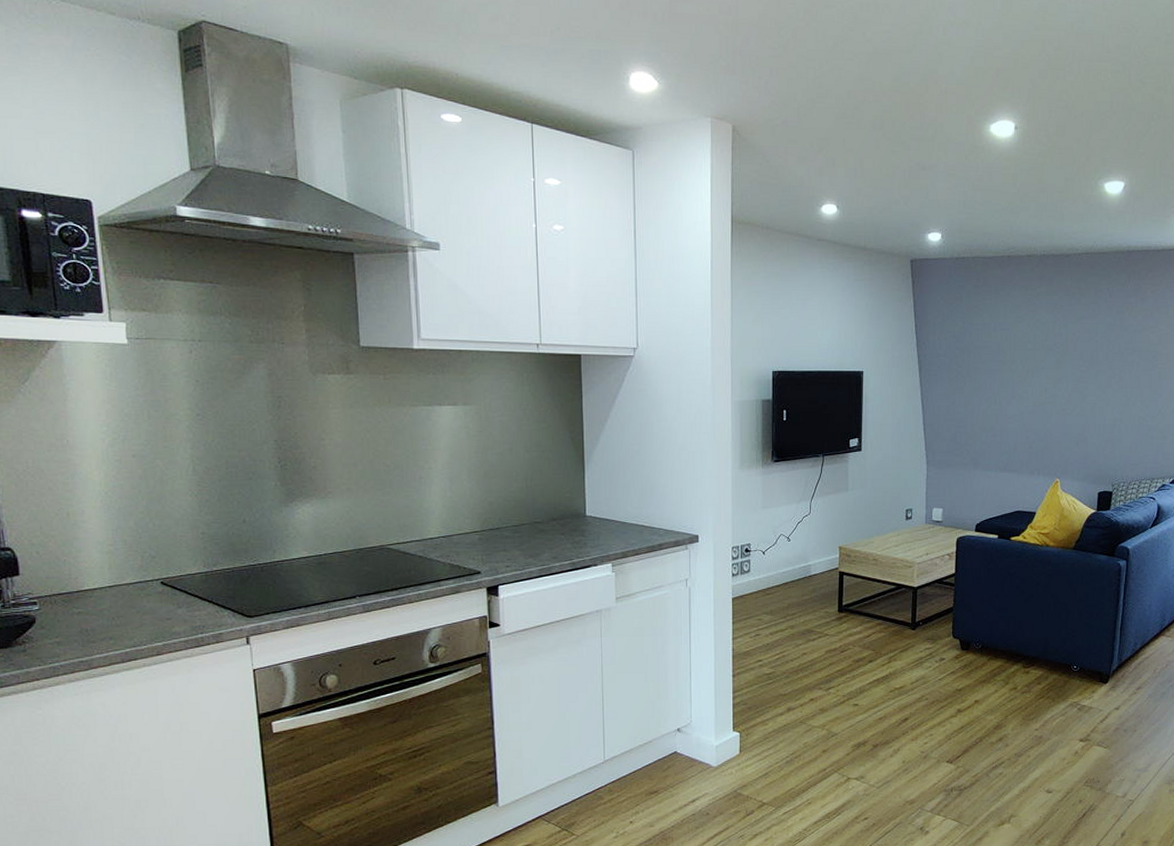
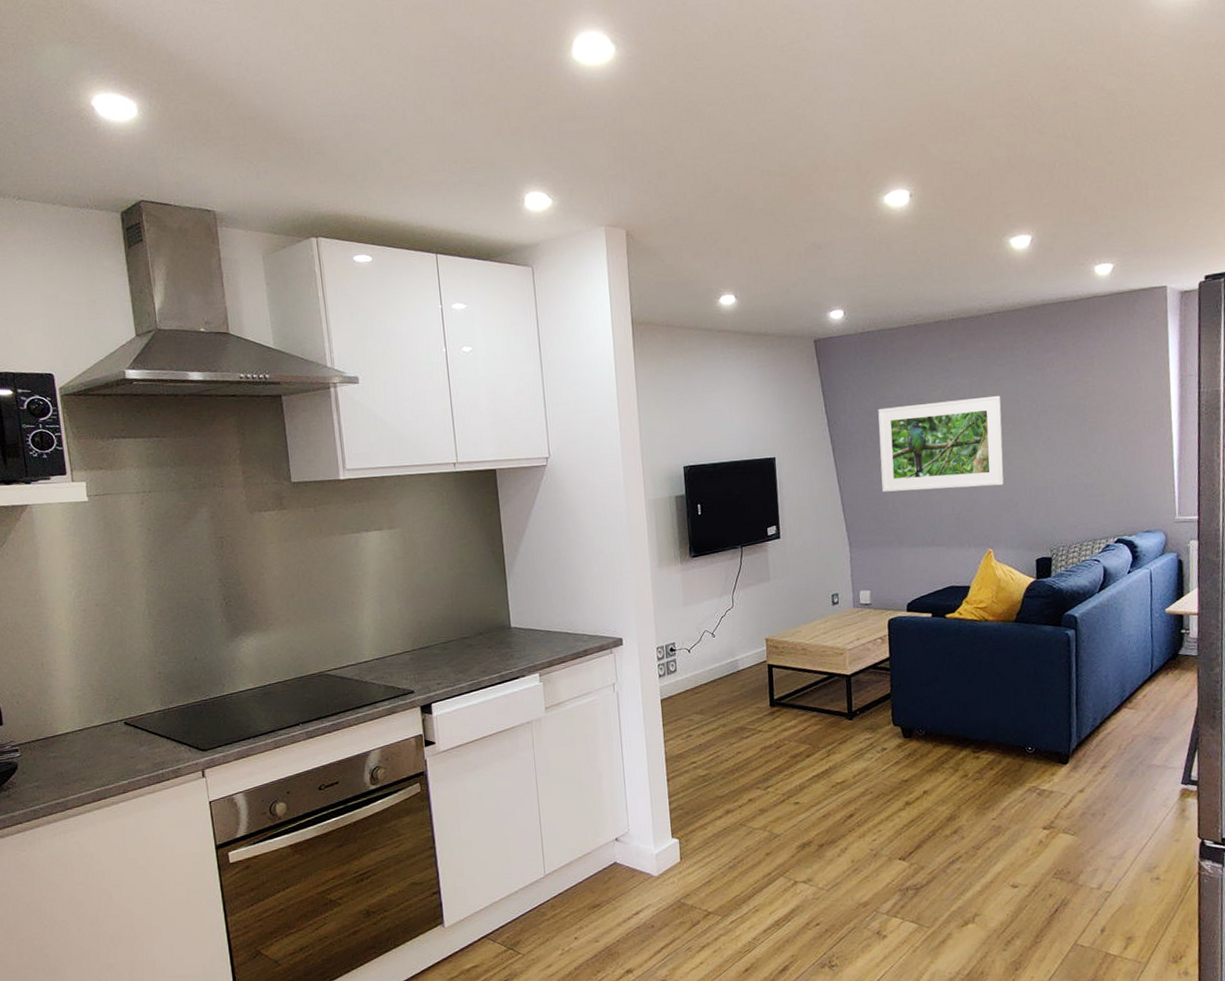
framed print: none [963,333,1081,420] -> present [878,395,1004,492]

